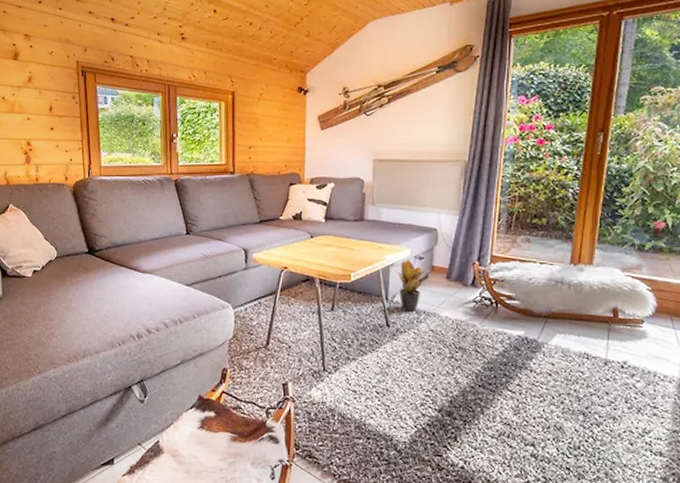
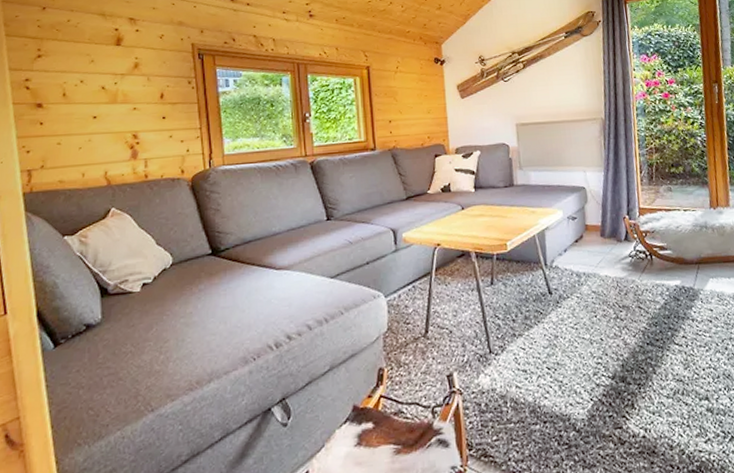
potted plant: present [394,260,430,312] -> none [549,221,584,276]

